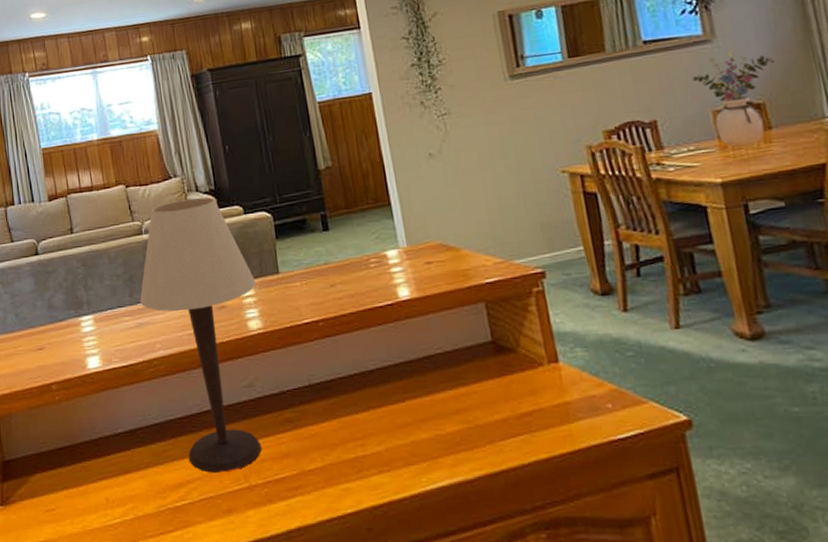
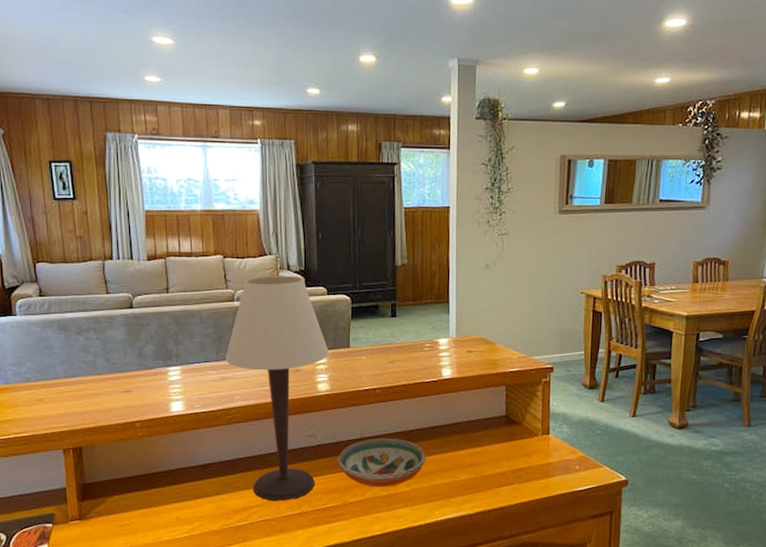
decorative bowl: none [284,382,397,449] -> present [337,437,426,488]
bouquet: present [692,49,776,149] -> none [686,216,743,292]

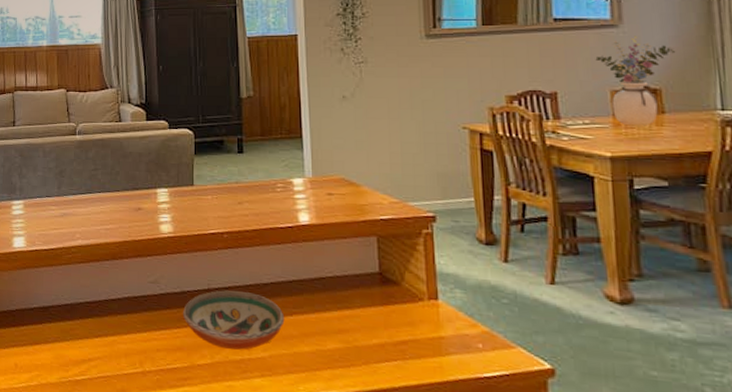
table lamp: present [225,275,330,501] -> none [66,108,172,356]
bouquet: none [686,216,743,292] -> present [595,36,676,128]

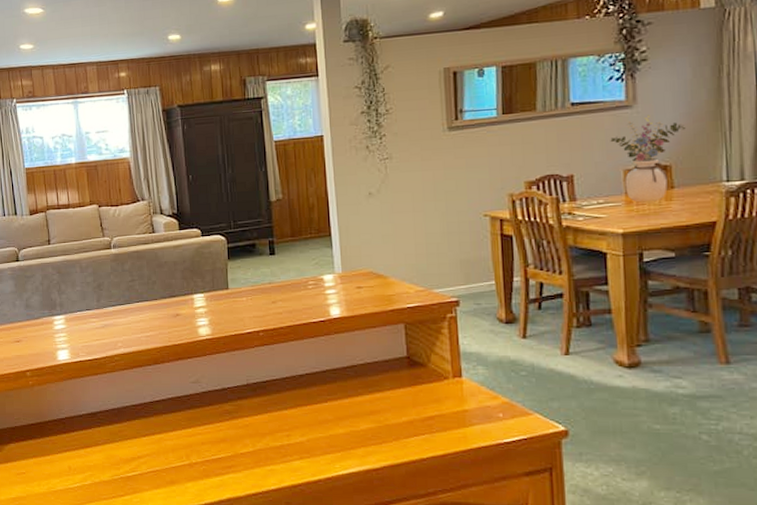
decorative bowl: present [182,290,285,351] -> none [224,383,320,438]

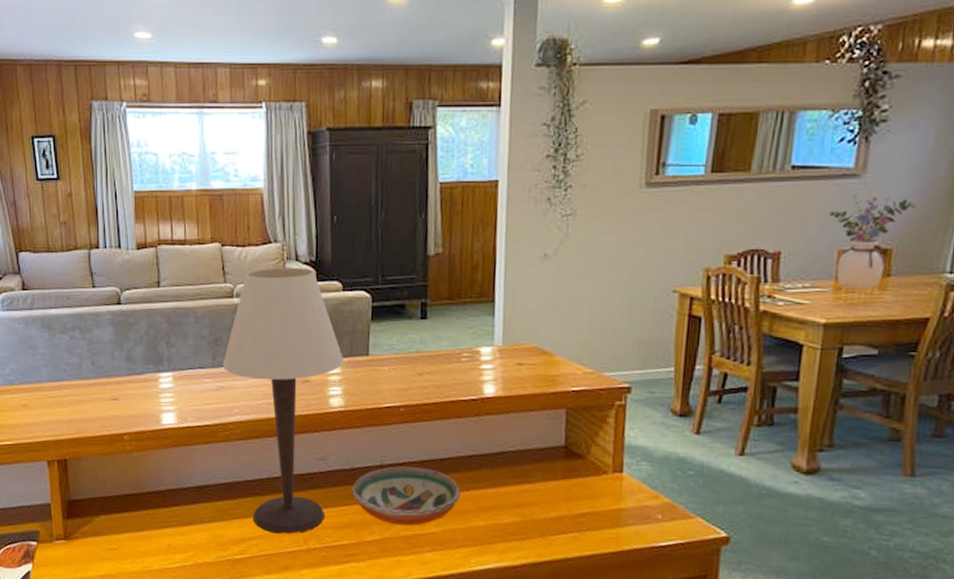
table lamp: none [106,219,208,451] -> present [222,267,345,535]
decorative bowl: none [224,383,320,438] -> present [351,466,461,526]

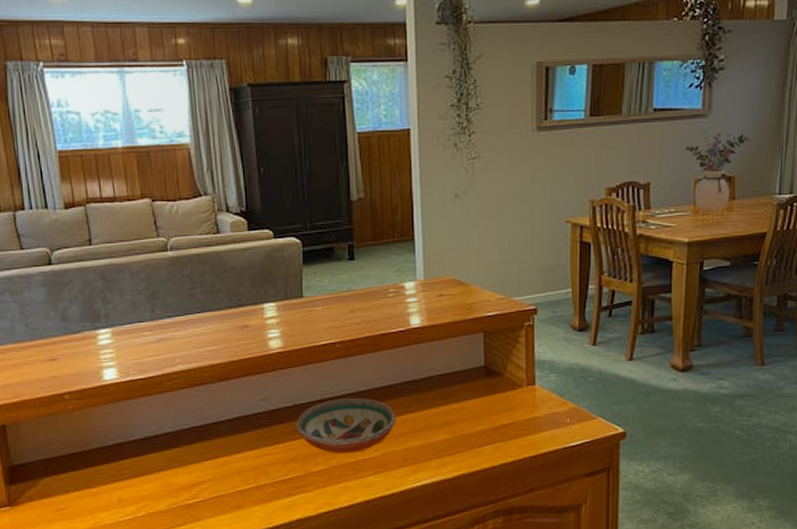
table lamp: present [222,267,345,535] -> none [161,218,280,475]

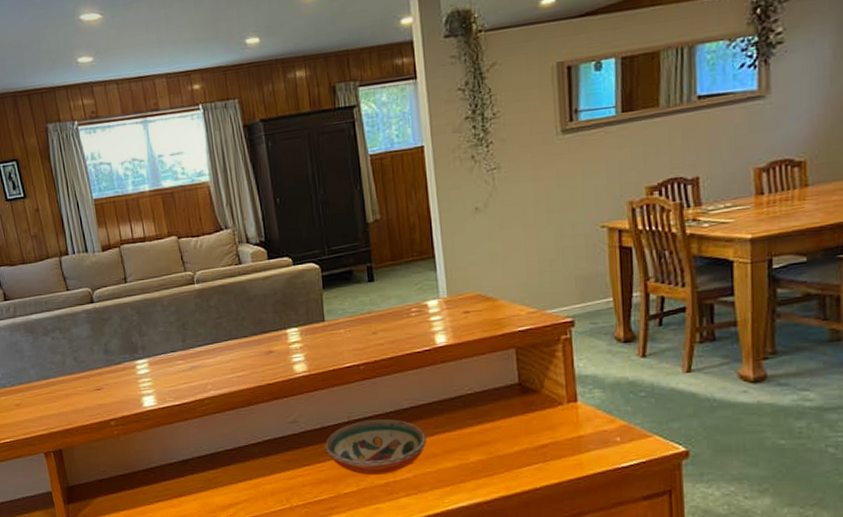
bouquet: present [685,125,751,214] -> none [740,105,824,206]

